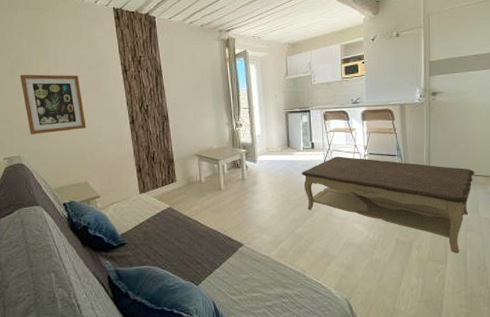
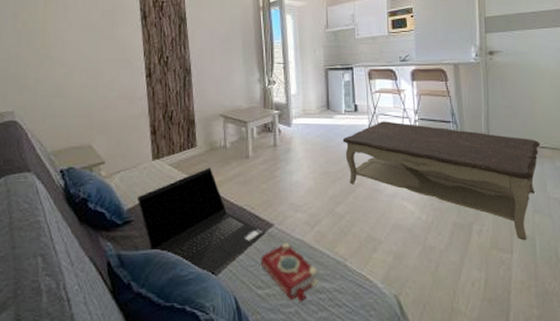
wall art: present [19,74,86,134] -> none [22,17,95,86]
laptop computer: none [129,199,236,285] -> present [138,168,264,275]
book: none [233,258,282,305] -> present [260,242,318,302]

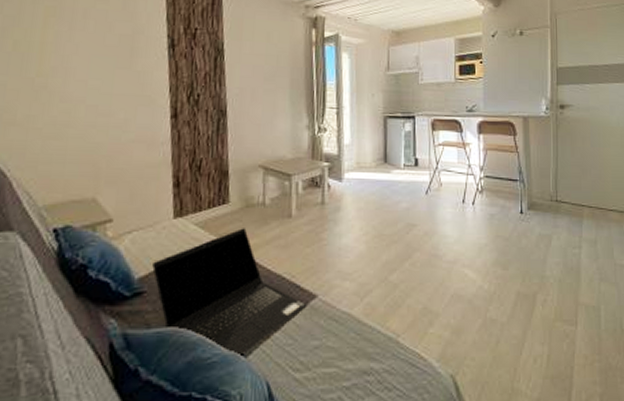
book: present [260,242,318,302] -> none [299,316,366,386]
coffee table: present [342,121,541,241] -> none [400,178,609,312]

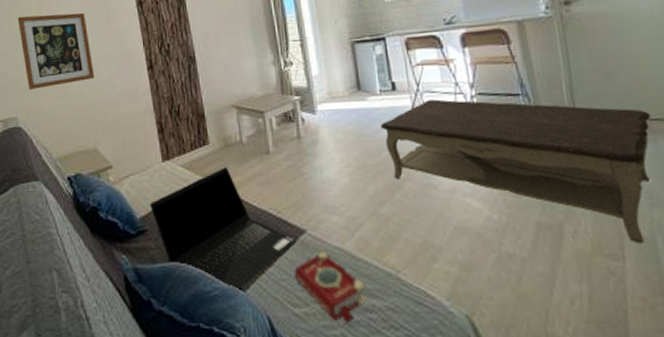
wall art: none [13,36,106,124] -> present [17,12,95,90]
book: none [299,316,366,386] -> present [294,252,367,323]
coffee table: none [400,178,609,312] -> present [380,99,651,244]

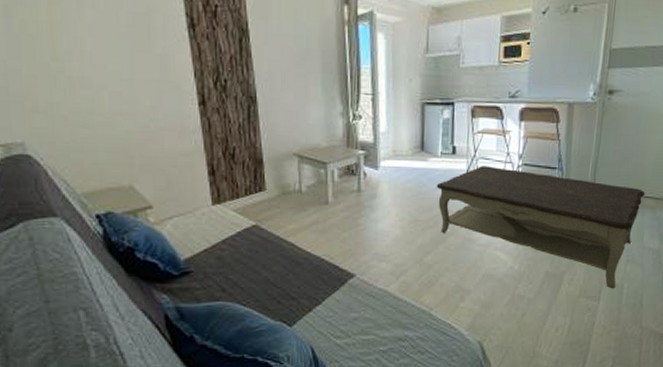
wall art: present [17,12,95,90] -> none [18,15,131,112]
laptop computer: present [150,167,296,291] -> none [196,214,345,327]
book: present [294,252,367,323] -> none [340,293,402,350]

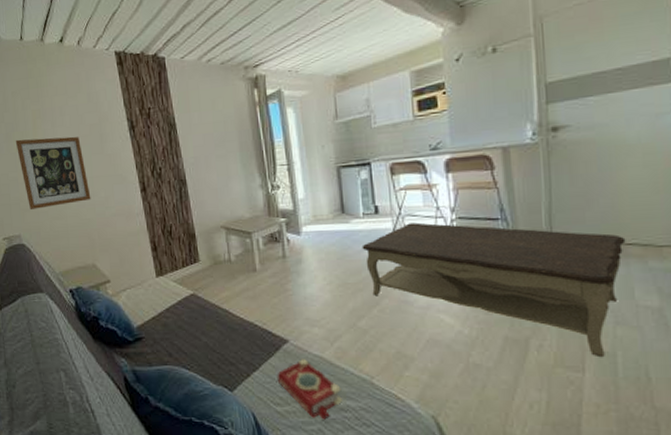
wall art: none [18,15,131,112] -> present [15,136,91,209]
book: none [340,293,402,350] -> present [277,359,342,420]

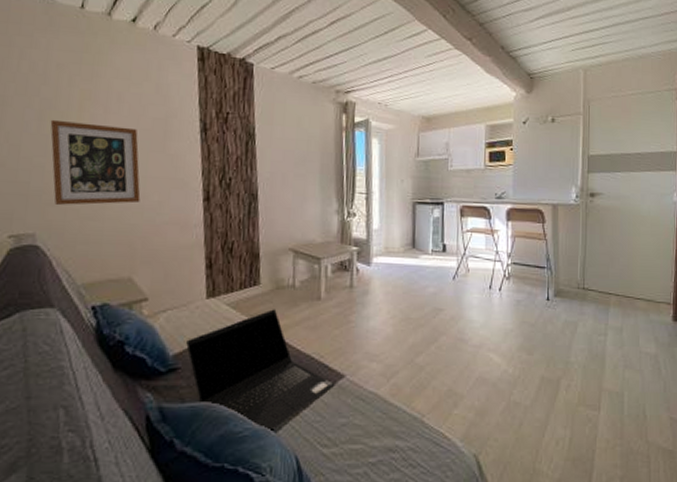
laptop computer: none [146,283,279,391] -> present [186,309,334,432]
book: present [277,359,342,420] -> none [327,396,392,462]
coffee table: present [362,222,626,358] -> none [427,264,636,397]

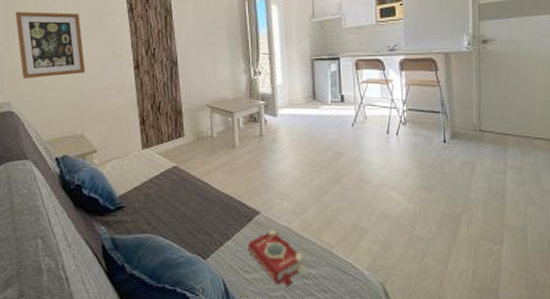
laptop computer: present [186,309,334,432] -> none [129,157,251,259]
book: none [327,396,392,462] -> present [247,230,304,286]

